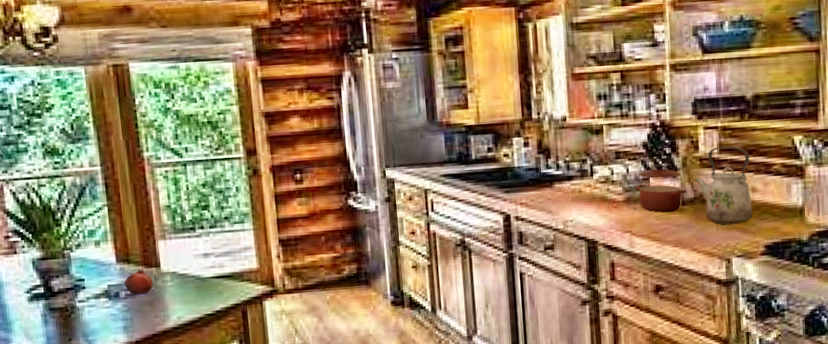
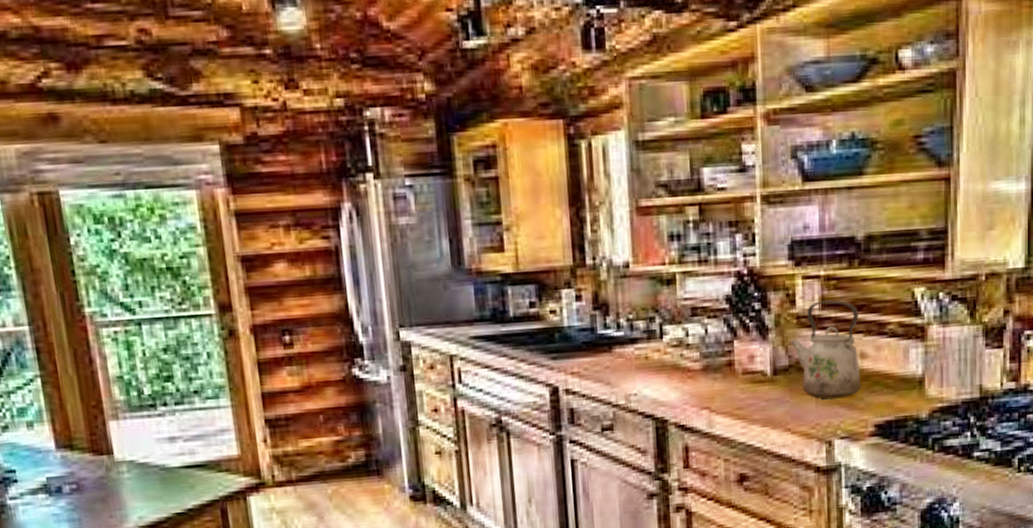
fruit: present [124,268,153,296] -> none [68,455,105,492]
saucepan: present [635,164,687,212] -> none [715,323,780,384]

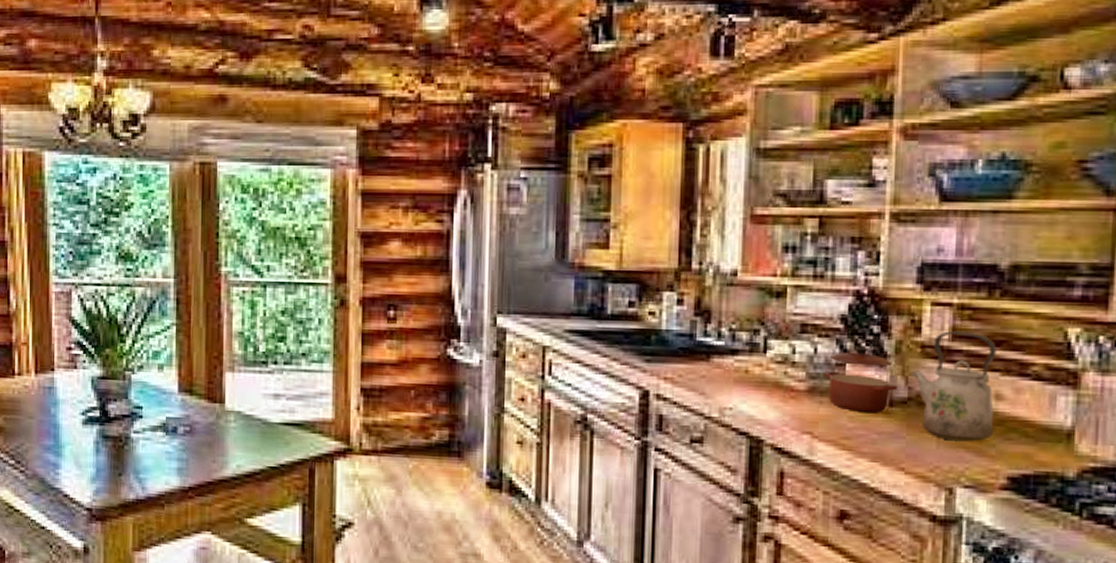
saucepan: none [715,323,780,384] -> present [824,346,899,413]

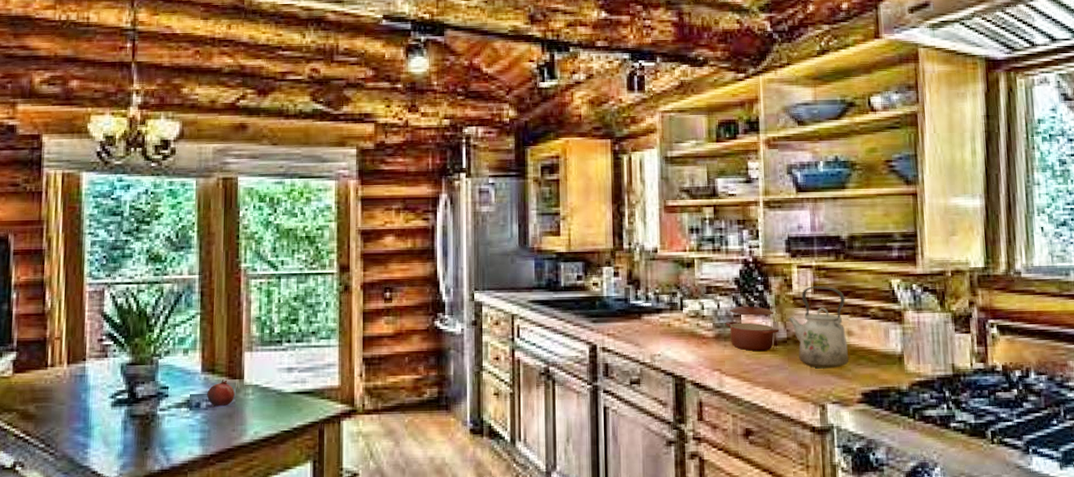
fruit: none [184,401,215,434] -> present [207,378,235,408]

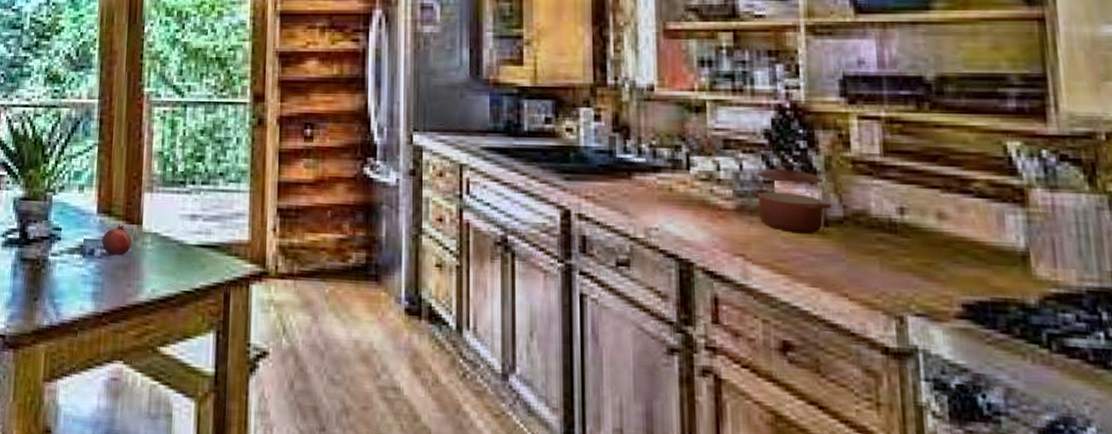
kettle: present [787,286,848,369] -> none [843,146,940,265]

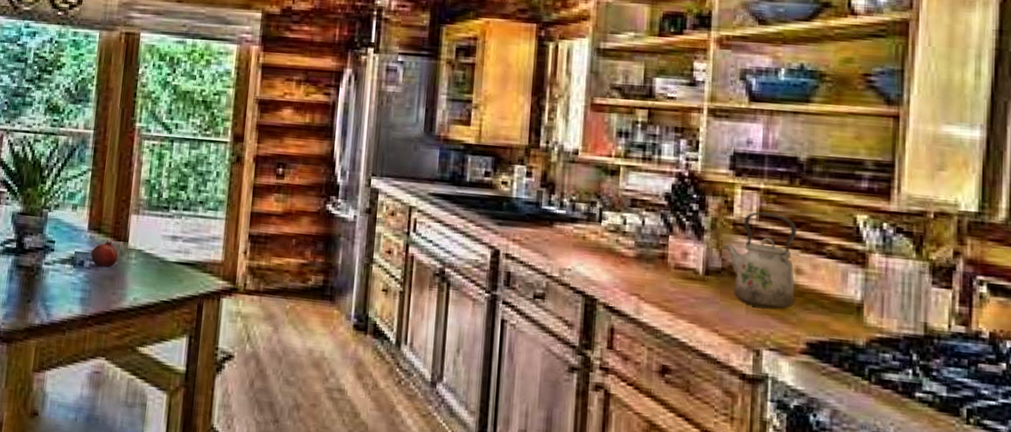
saucepan: present [752,162,832,234] -> none [650,221,714,280]
kettle: none [843,146,940,265] -> present [724,212,797,311]

